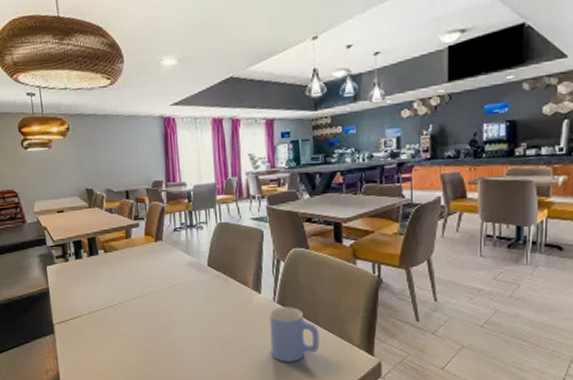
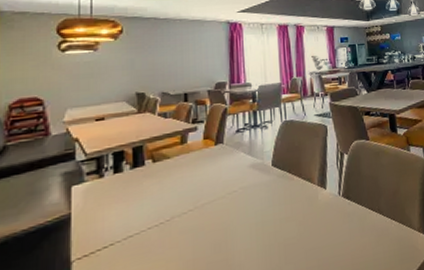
mug: present [269,306,320,362] -> none [335,199,384,260]

